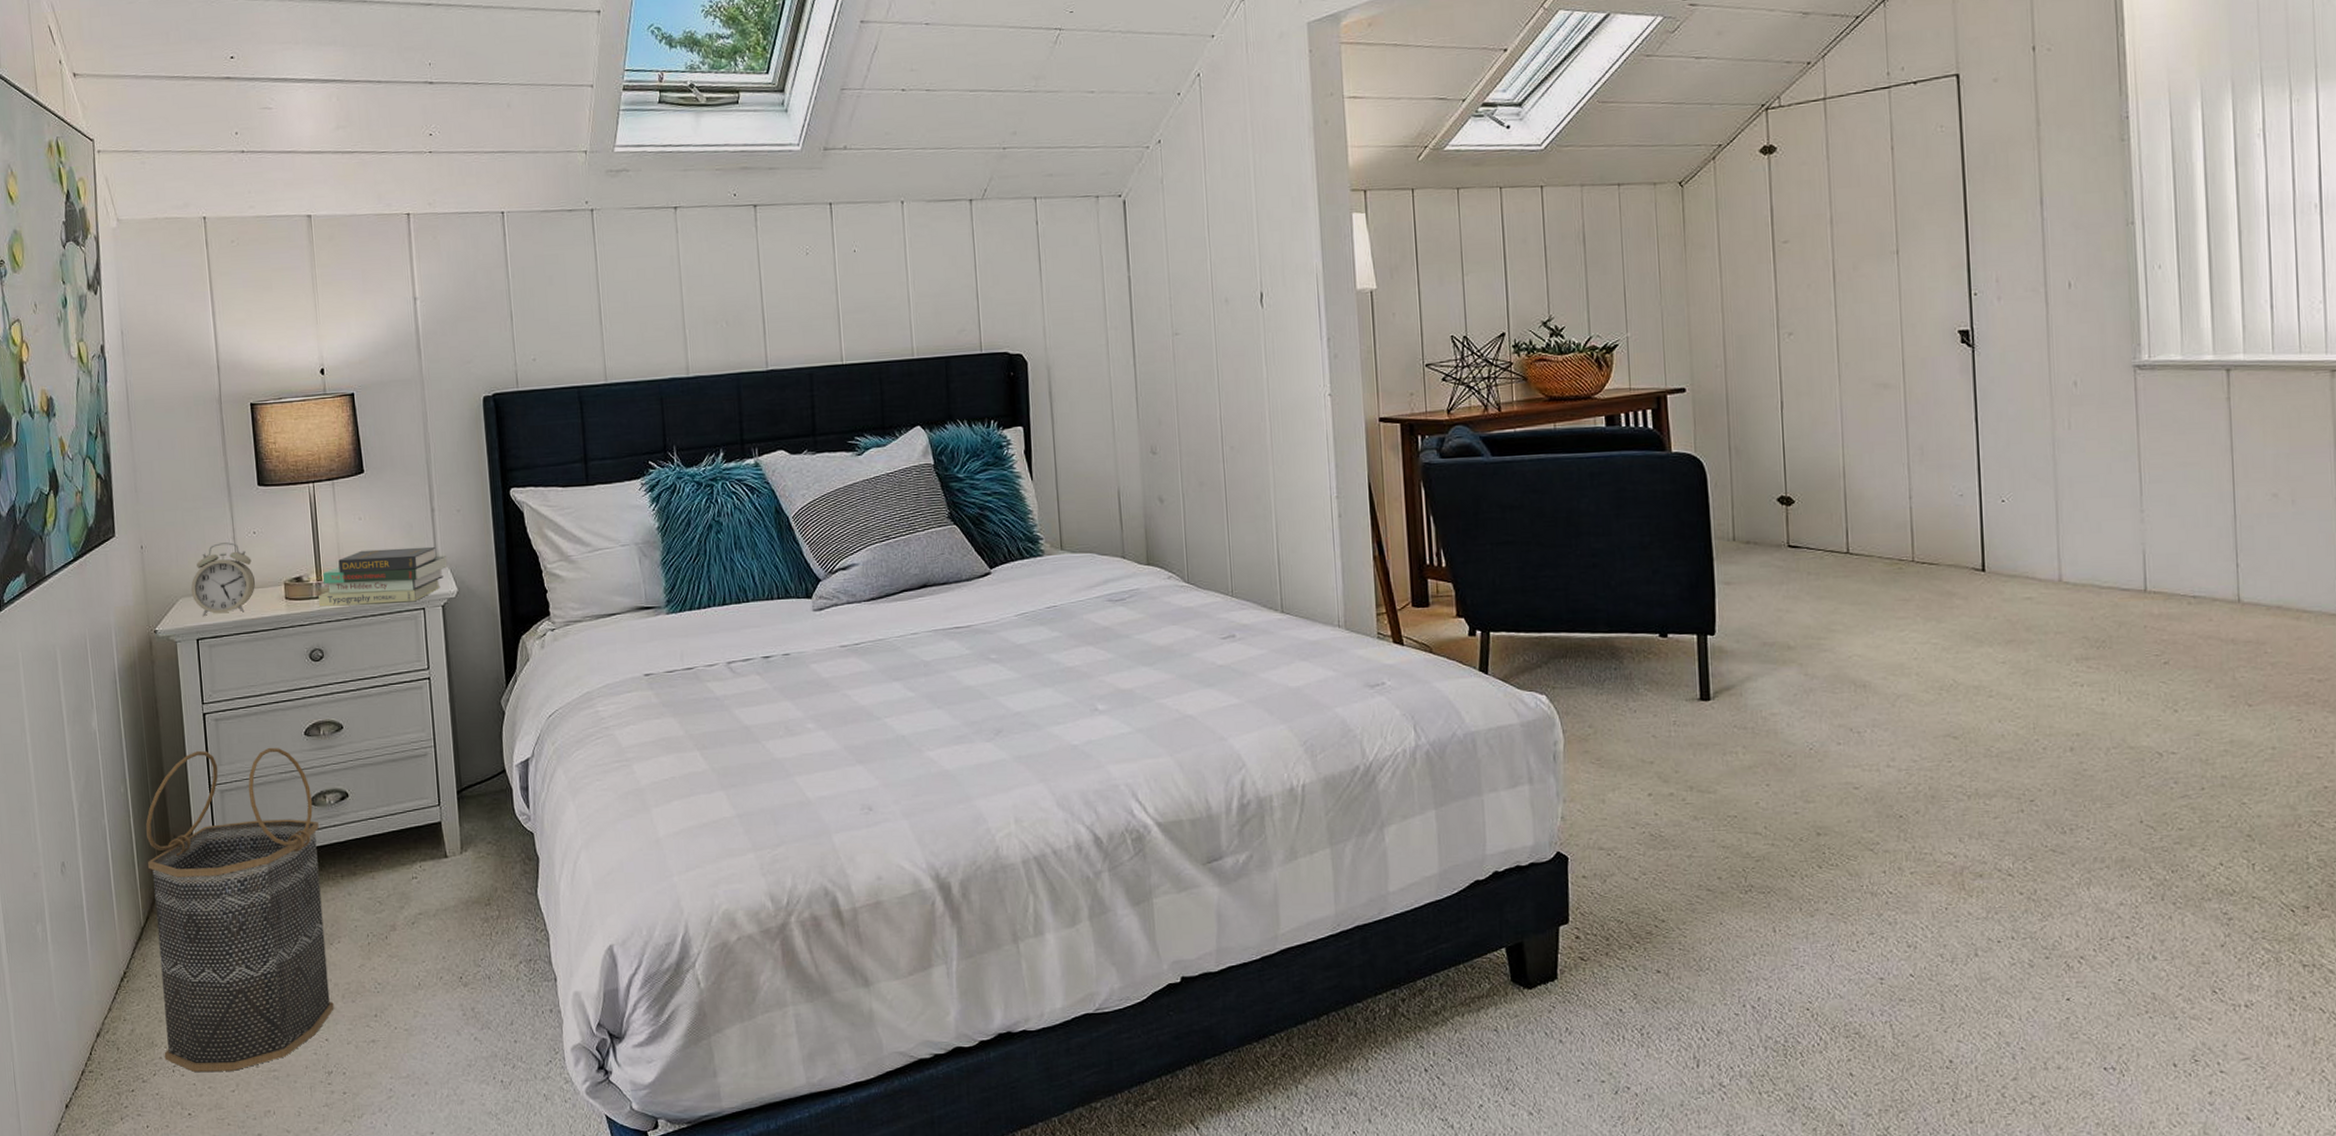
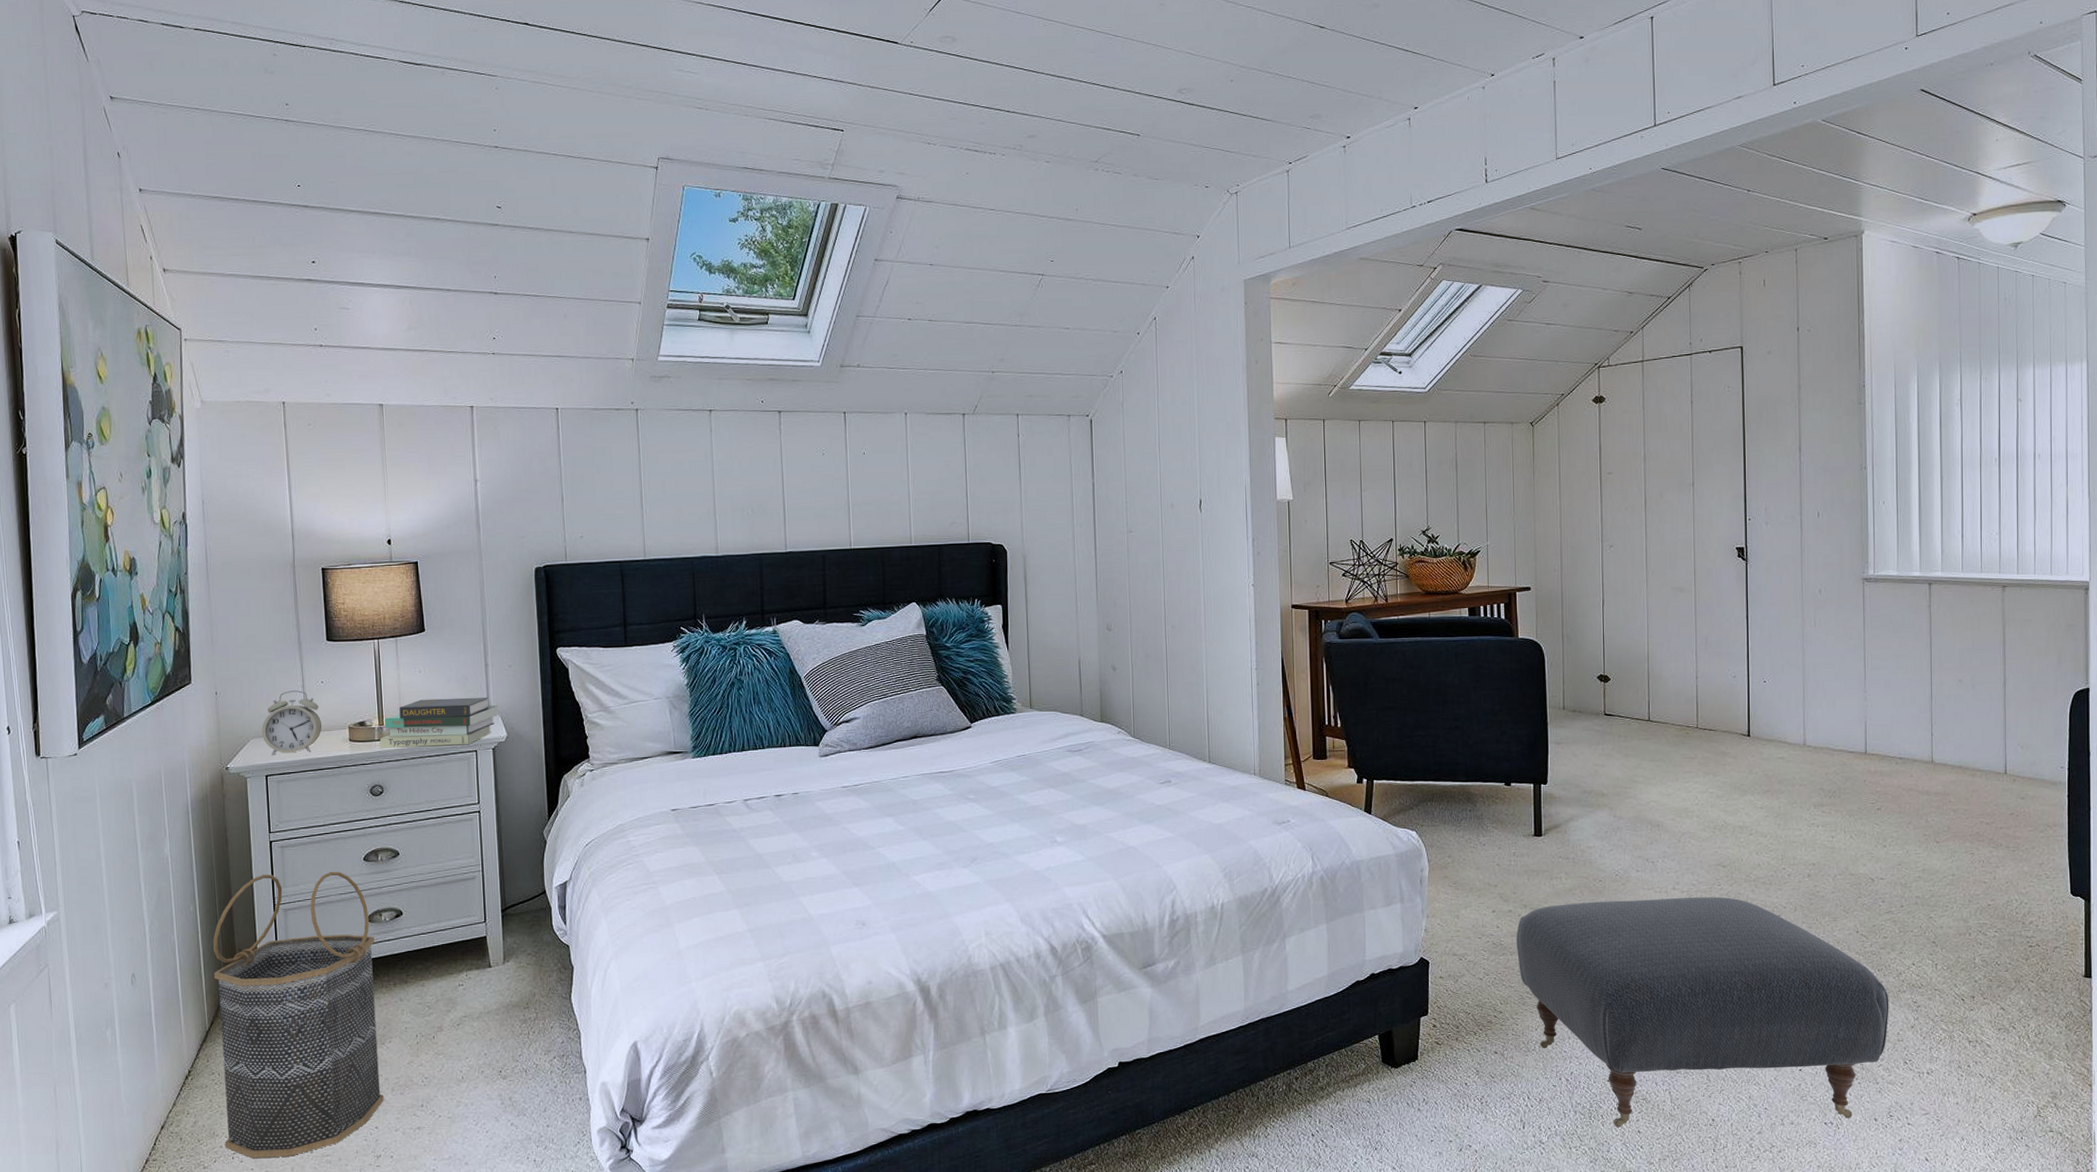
ottoman: none [1680,776,2189,1069] -> present [1516,897,1889,1128]

